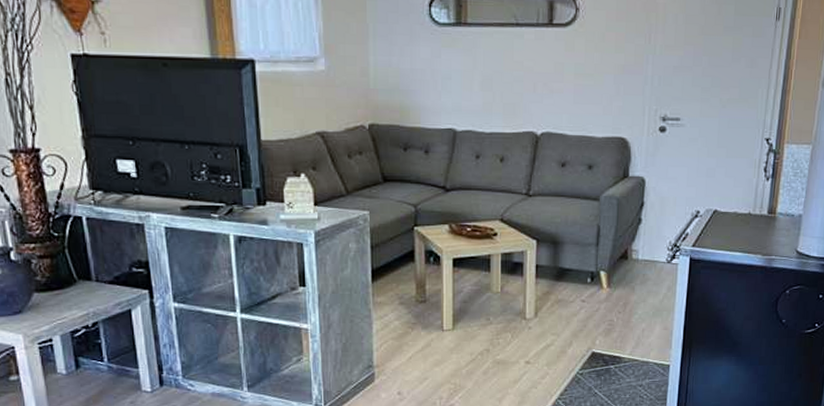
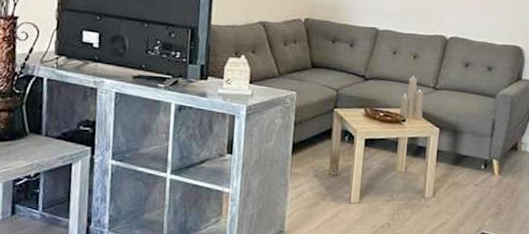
candle: none [489,182,516,233] -> present [399,76,424,121]

